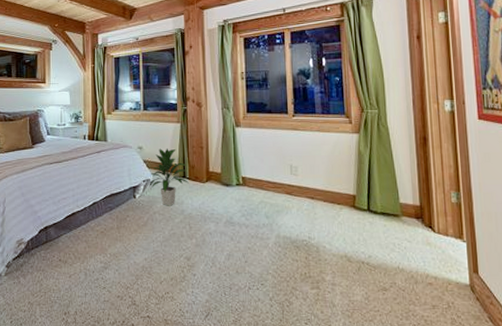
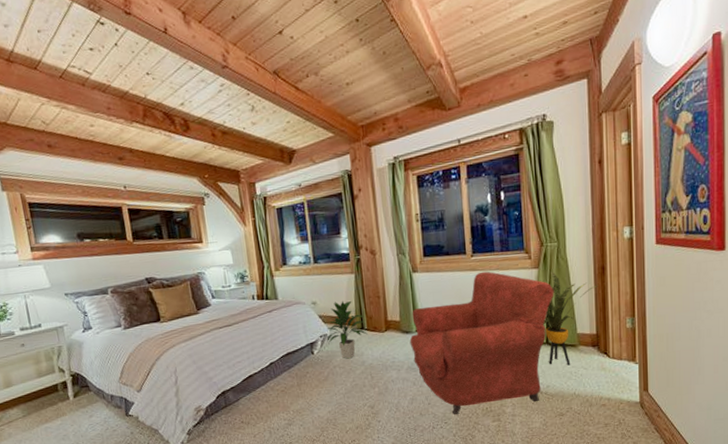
armchair: none [229,132,375,276] -> present [409,271,554,414]
house plant: none [364,138,421,236] -> present [543,271,599,366]

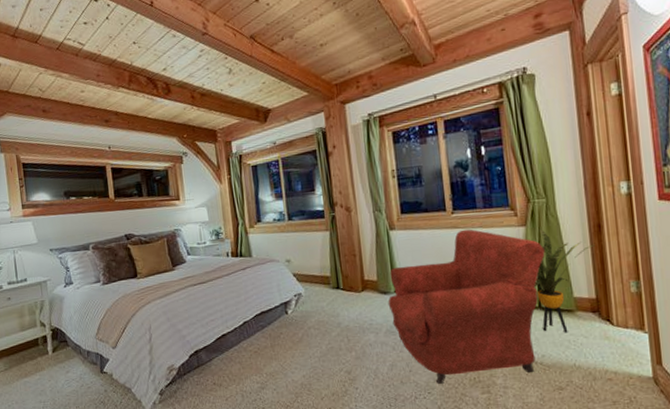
indoor plant: present [326,301,368,359] -> none [301,259,343,320]

